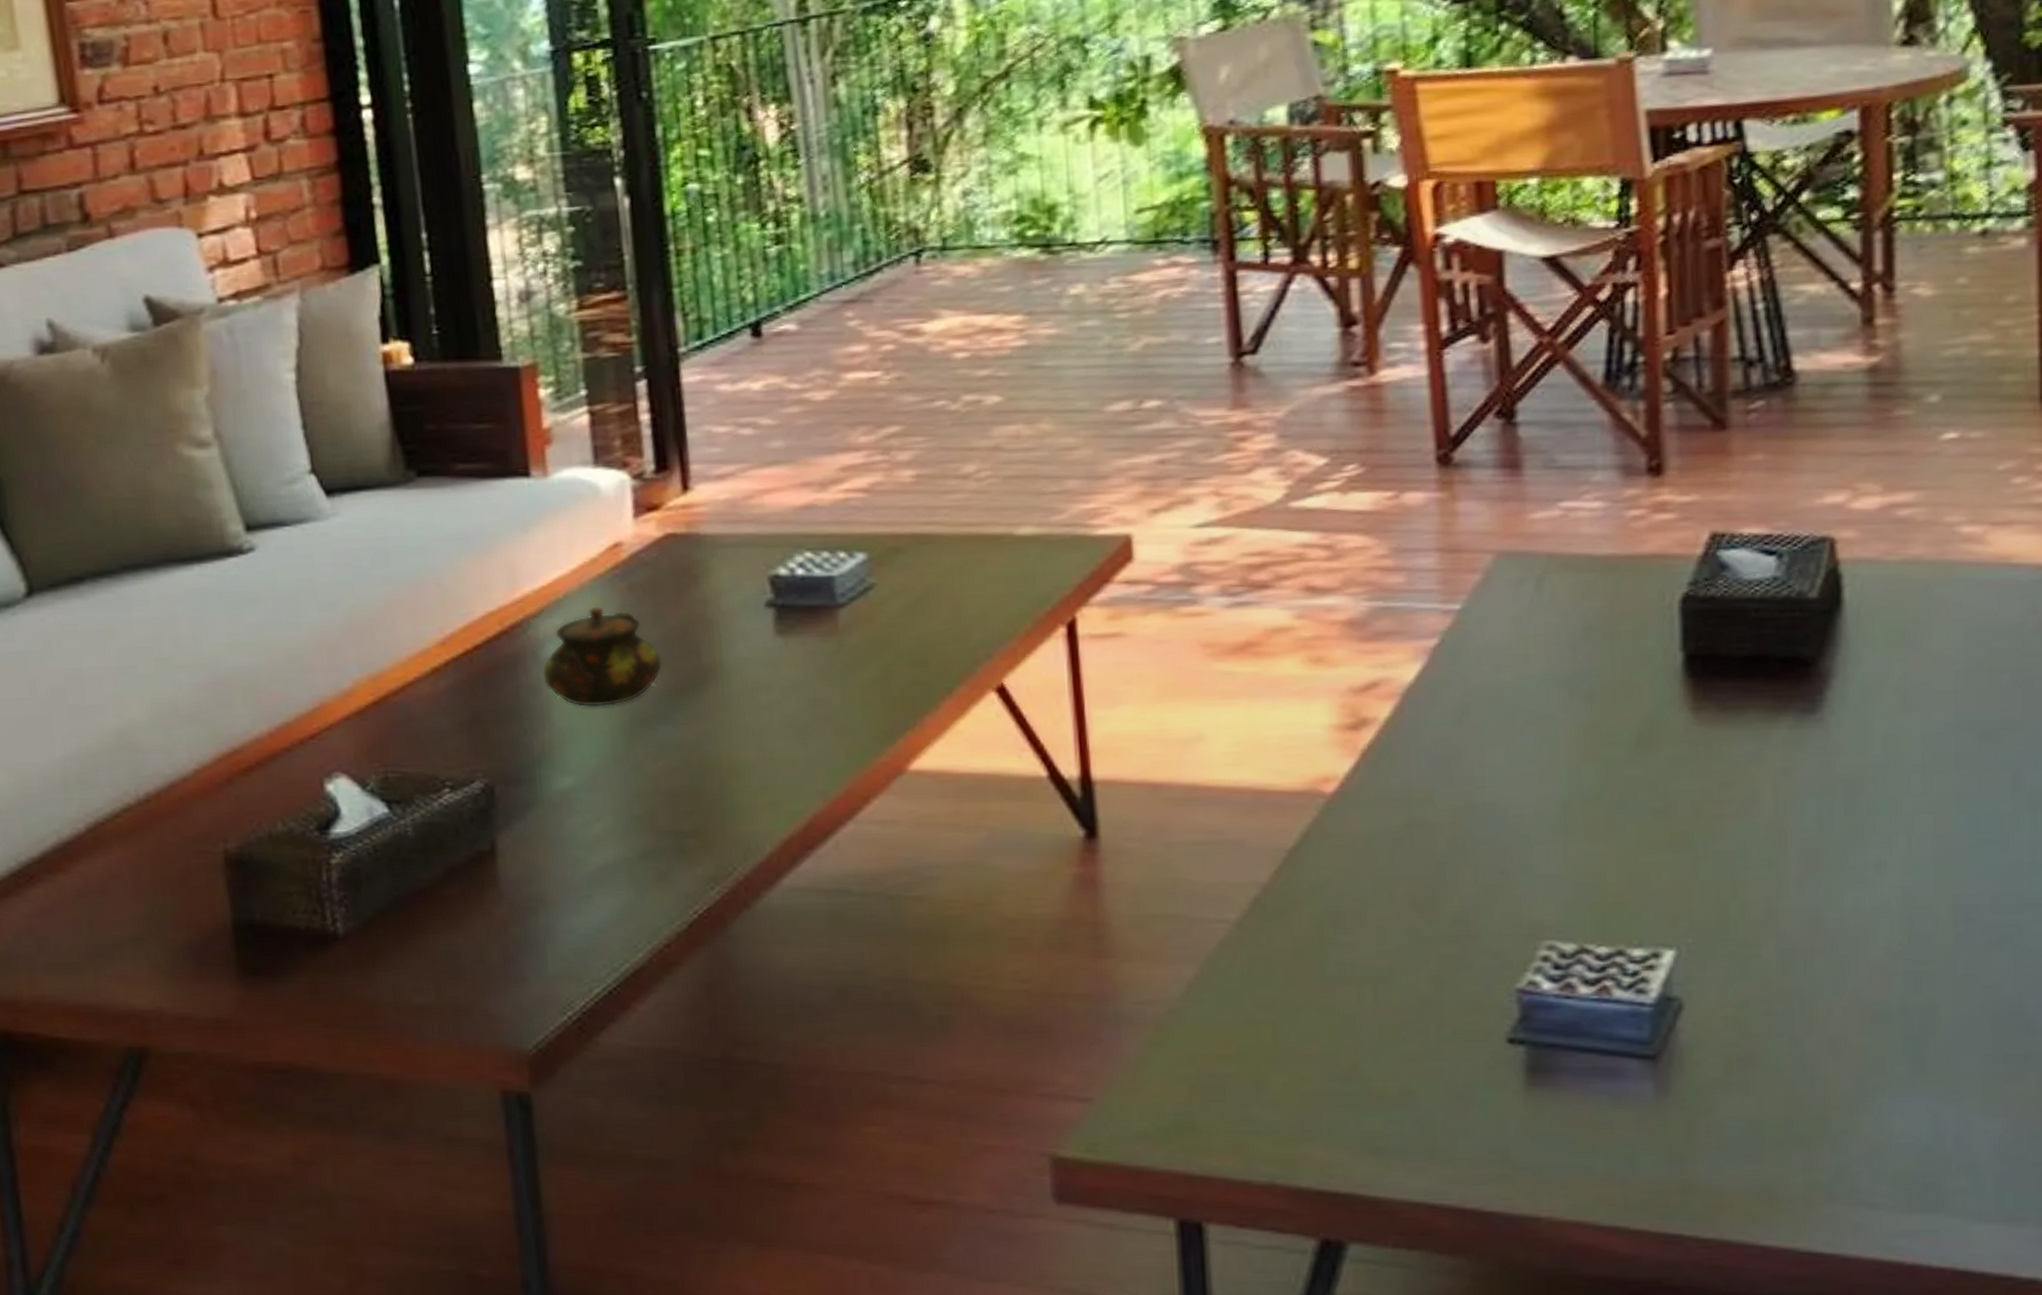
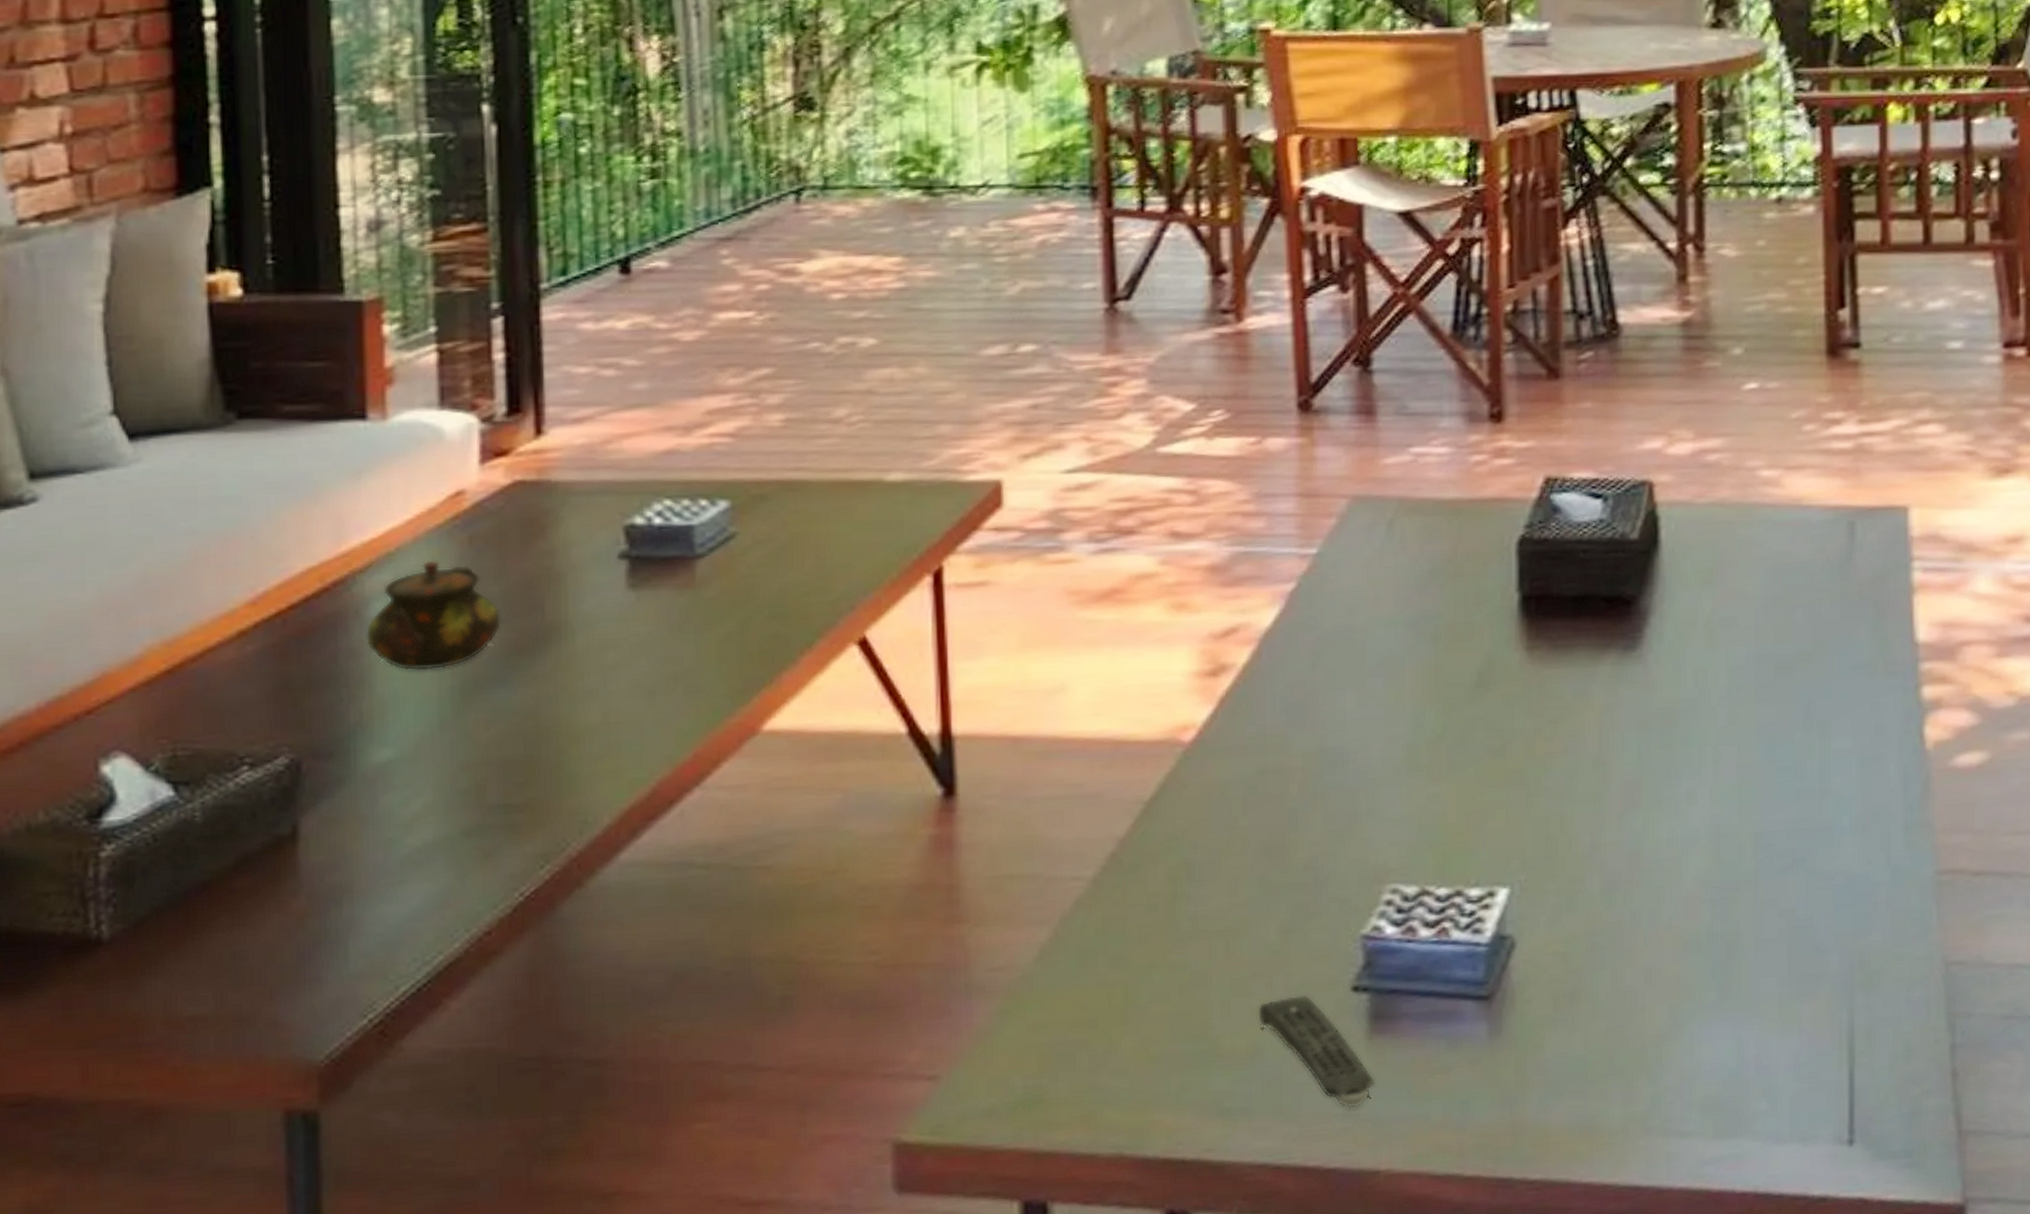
remote control: none [1408,1043,1534,1157] -> present [1257,994,1375,1109]

